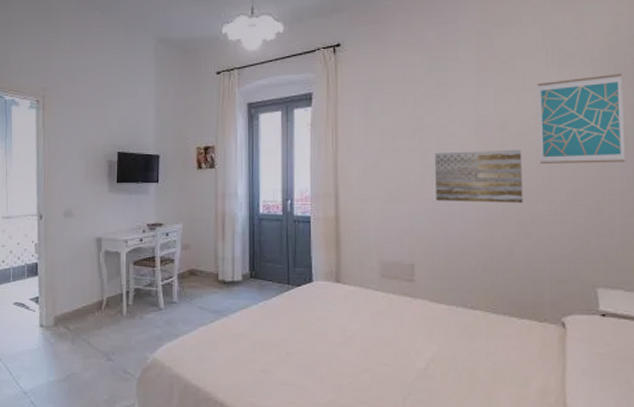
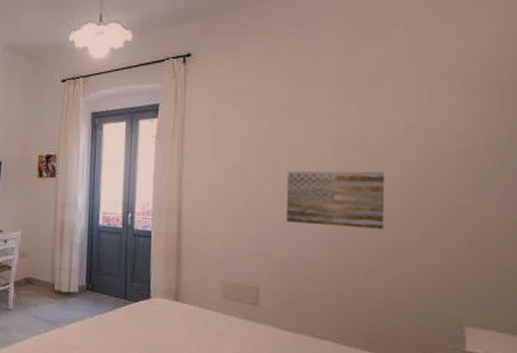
wall art: present [537,73,626,164] -> none [405,92,507,191]

